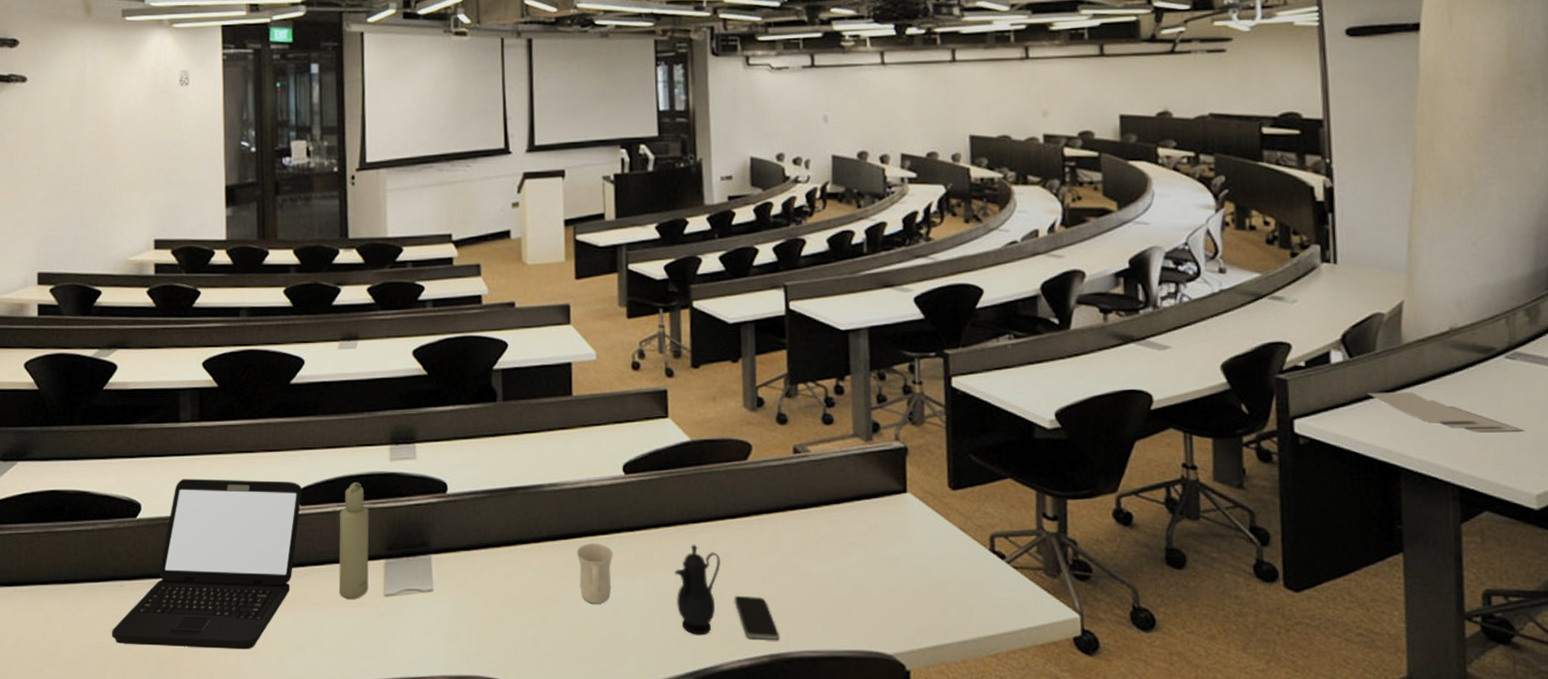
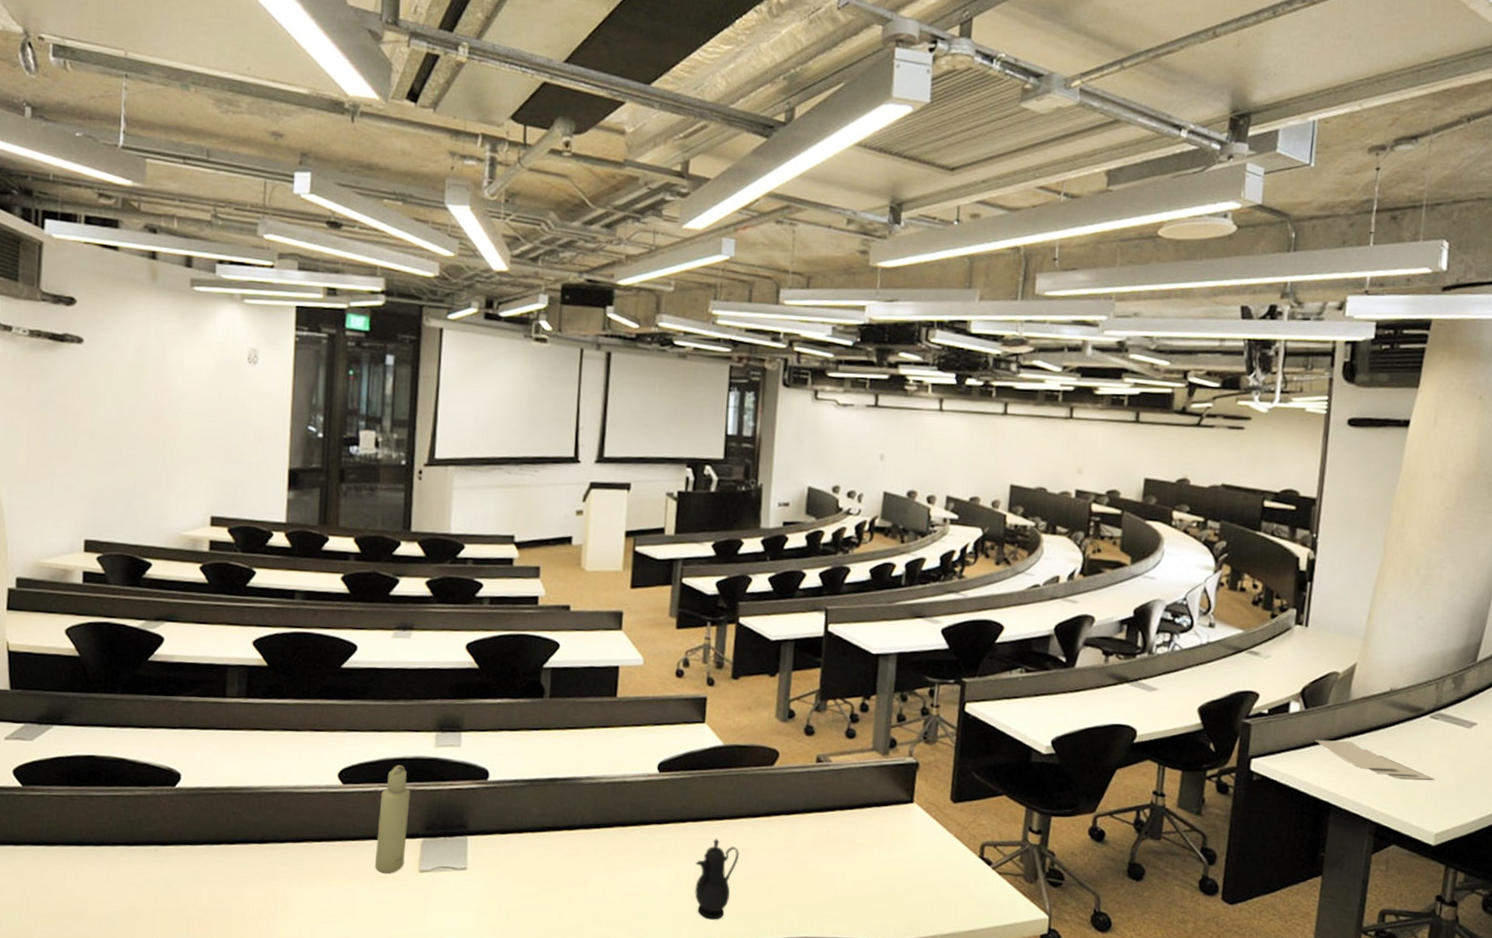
laptop: present [111,478,303,650] -> none [142,751,346,915]
mug: present [576,542,613,604] -> none [606,832,641,888]
mobile phone: present [734,596,779,640] -> none [747,887,785,927]

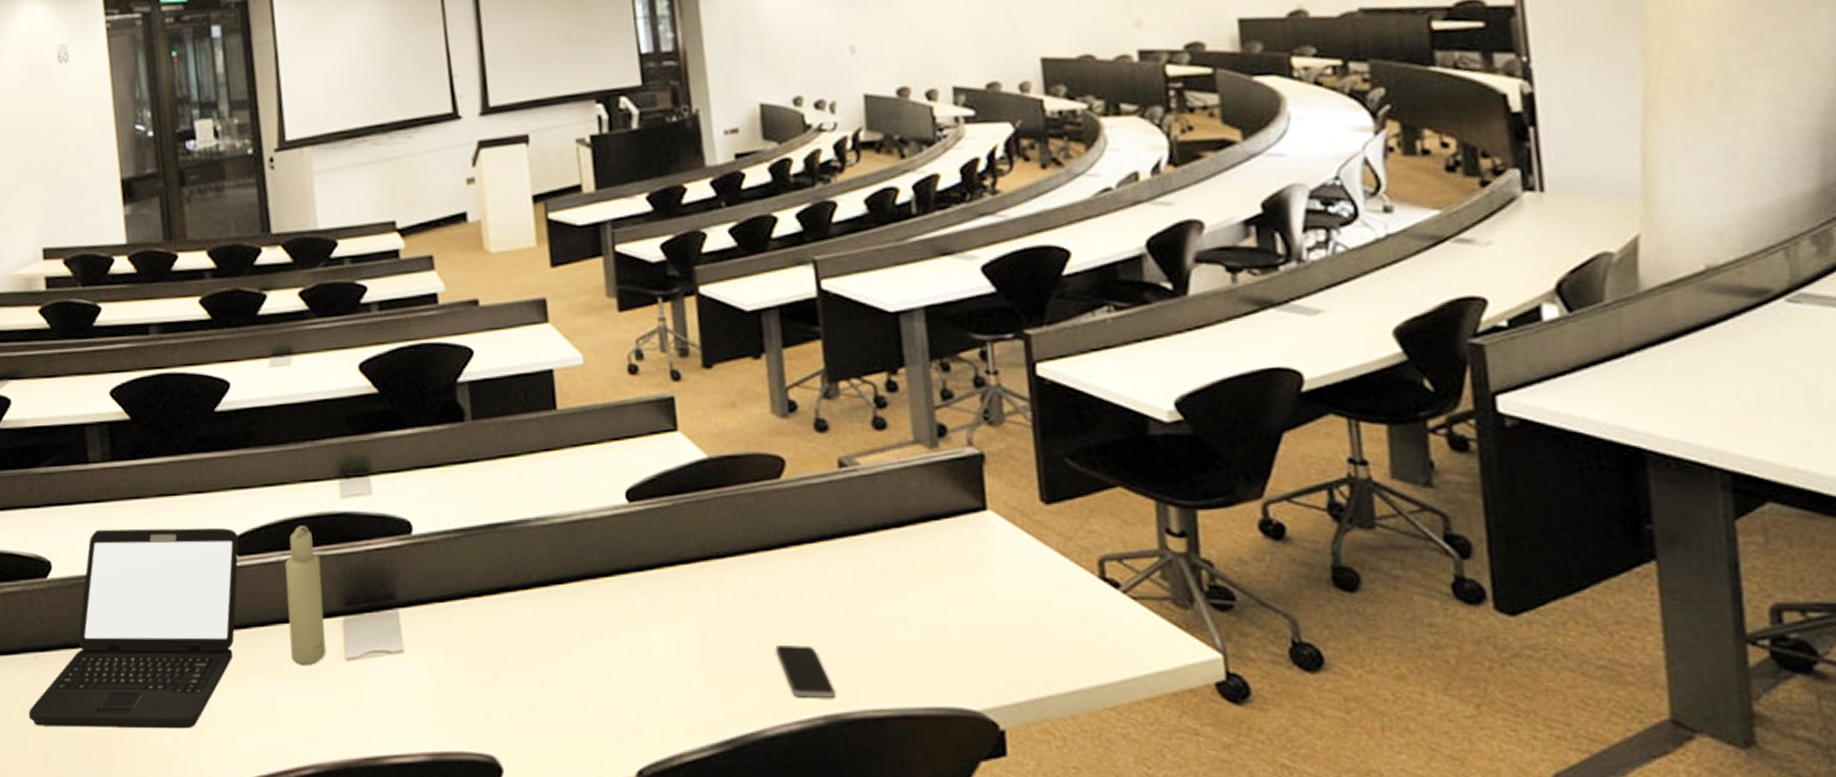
laptop: none [142,751,346,915] -> present [28,527,239,729]
coffeepot: present [695,839,739,920] -> none [698,584,756,695]
mobile phone: none [747,887,785,927] -> present [775,645,836,698]
papers: present [1315,739,1435,780] -> none [1596,352,1819,401]

